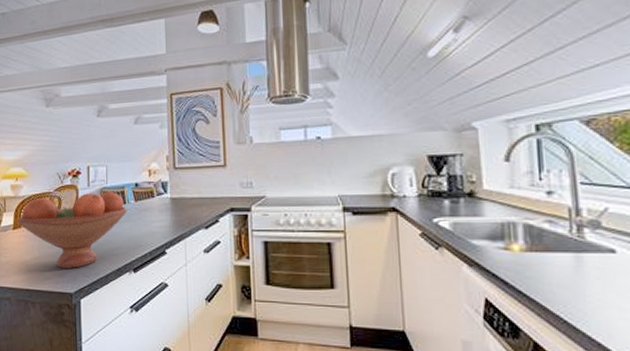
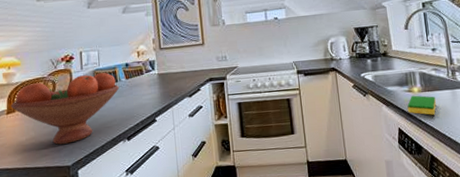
dish sponge: none [501,255,548,286] -> present [407,95,436,115]

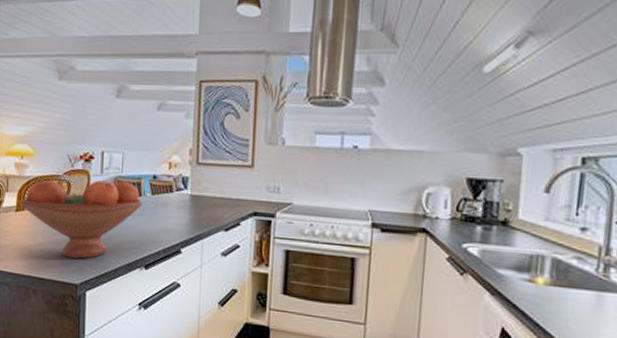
dish sponge: present [407,95,436,115] -> none [521,288,569,321]

